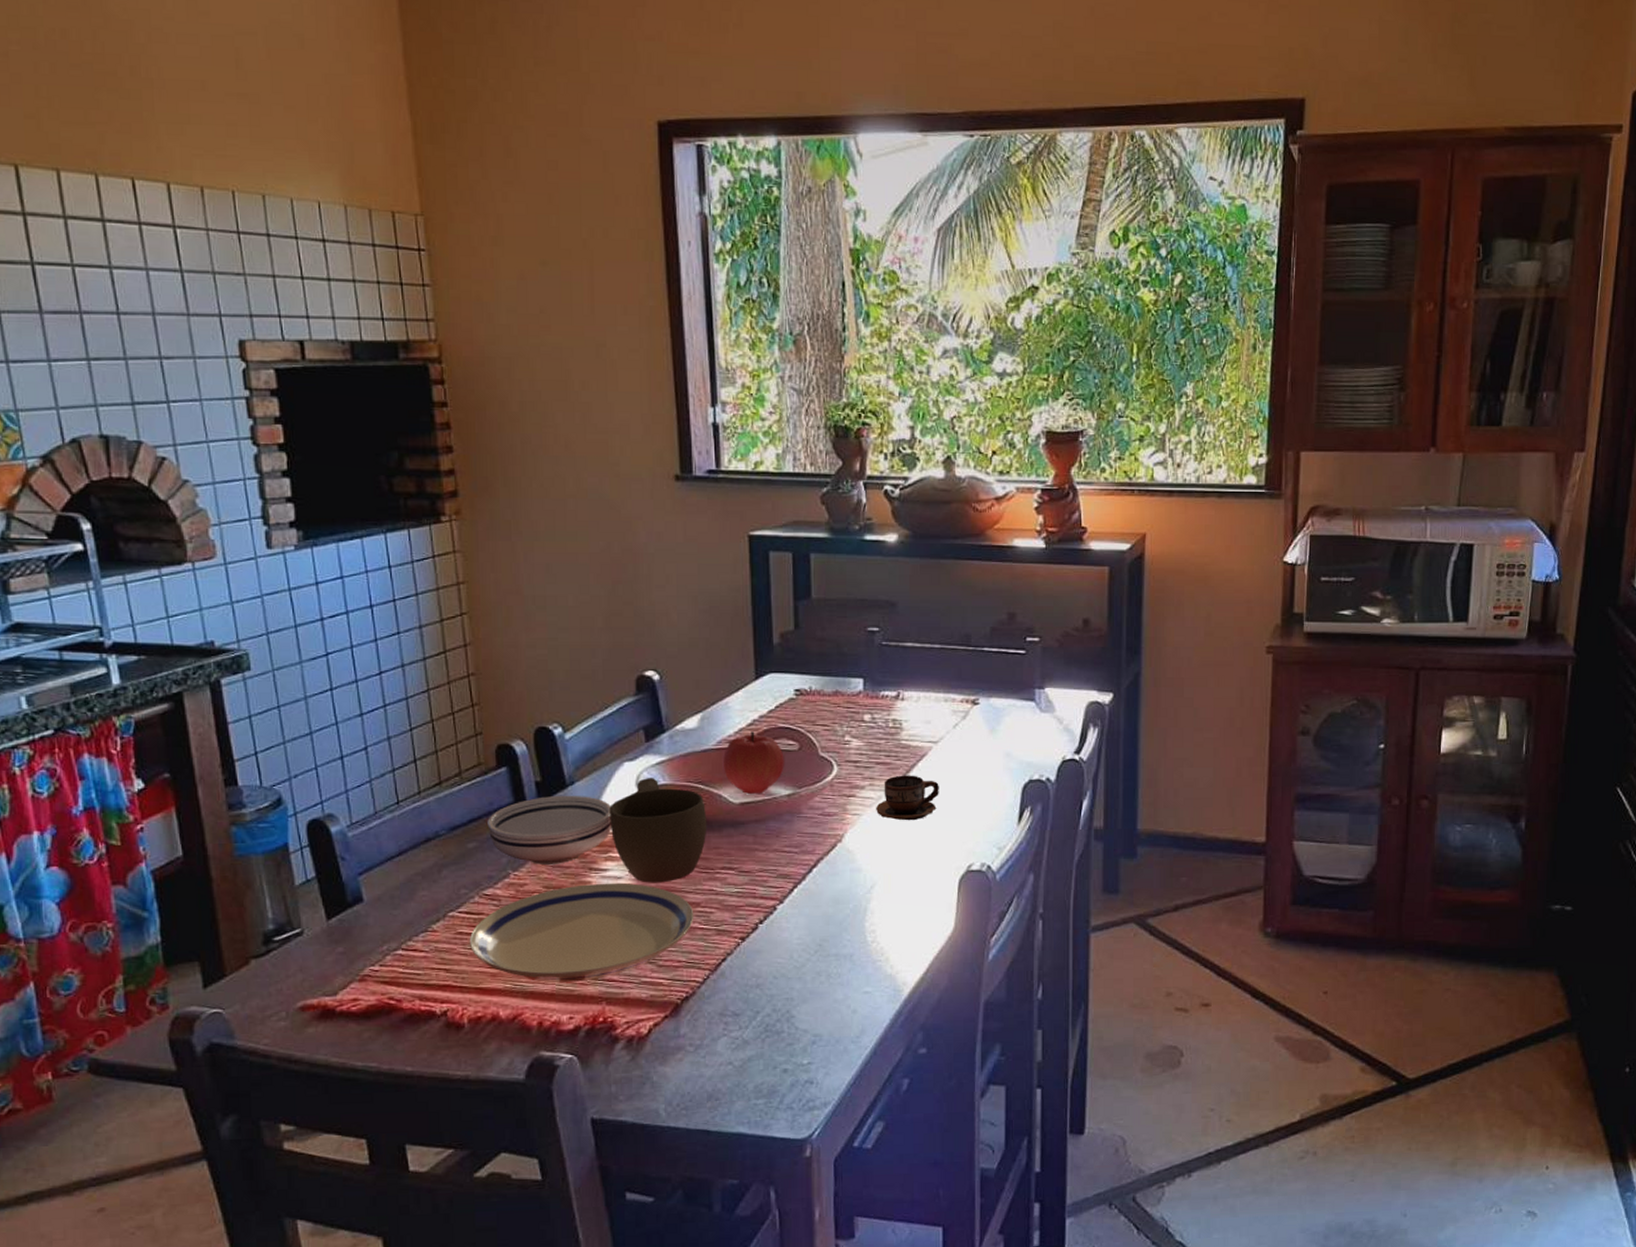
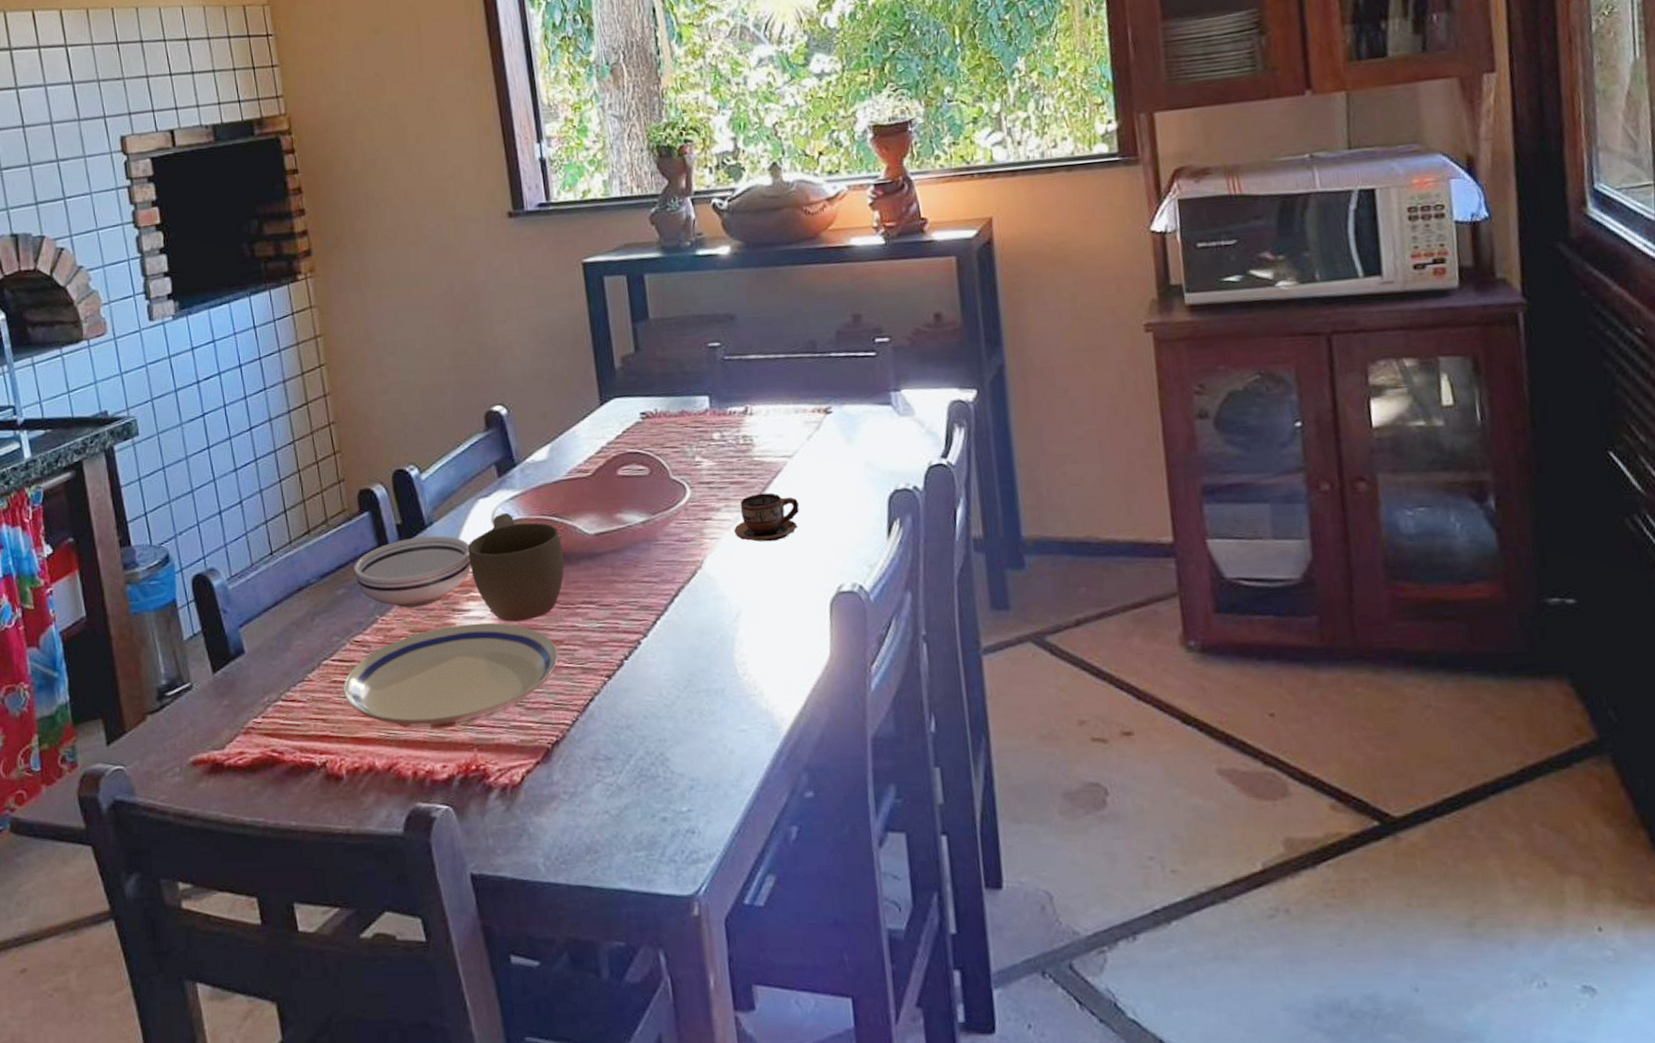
fruit: present [723,731,784,795] -> none [575,459,637,525]

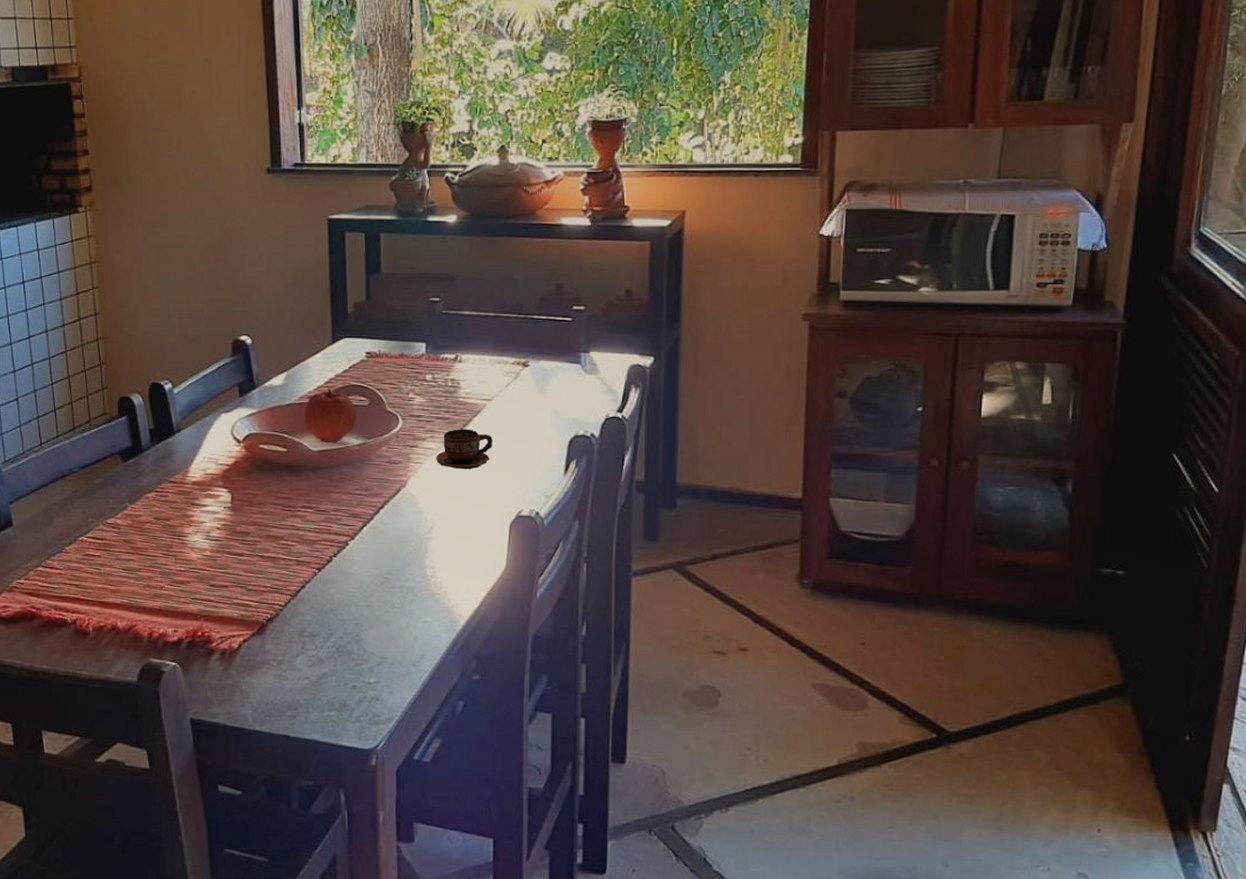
plate: present [343,623,559,730] -> none [94,516,278,600]
bowl: present [354,536,471,608] -> none [111,441,210,499]
cup: present [468,512,565,622] -> none [209,426,290,518]
fruit: none [575,459,637,525] -> present [304,388,356,444]

